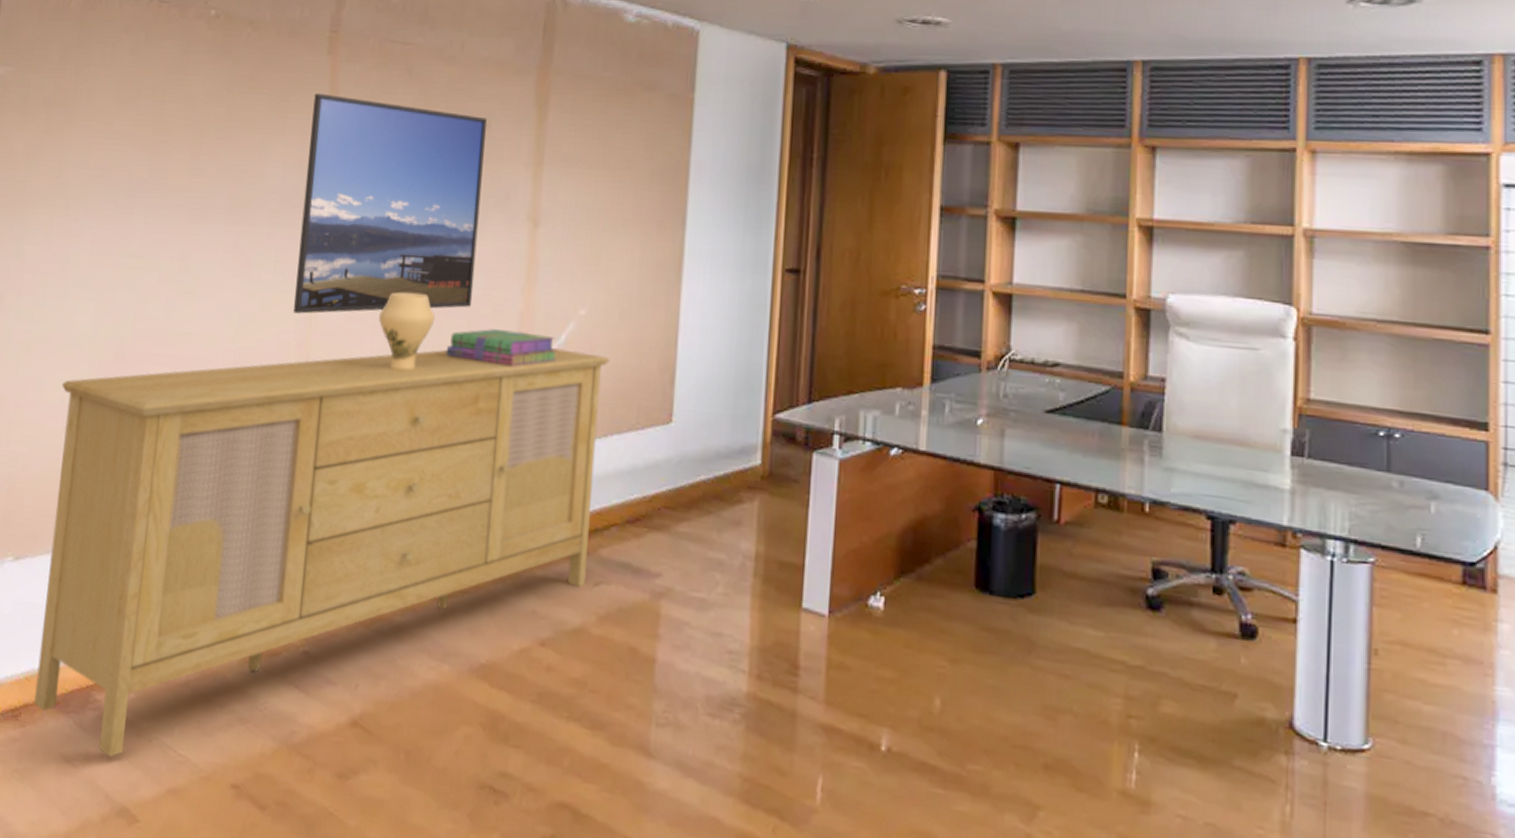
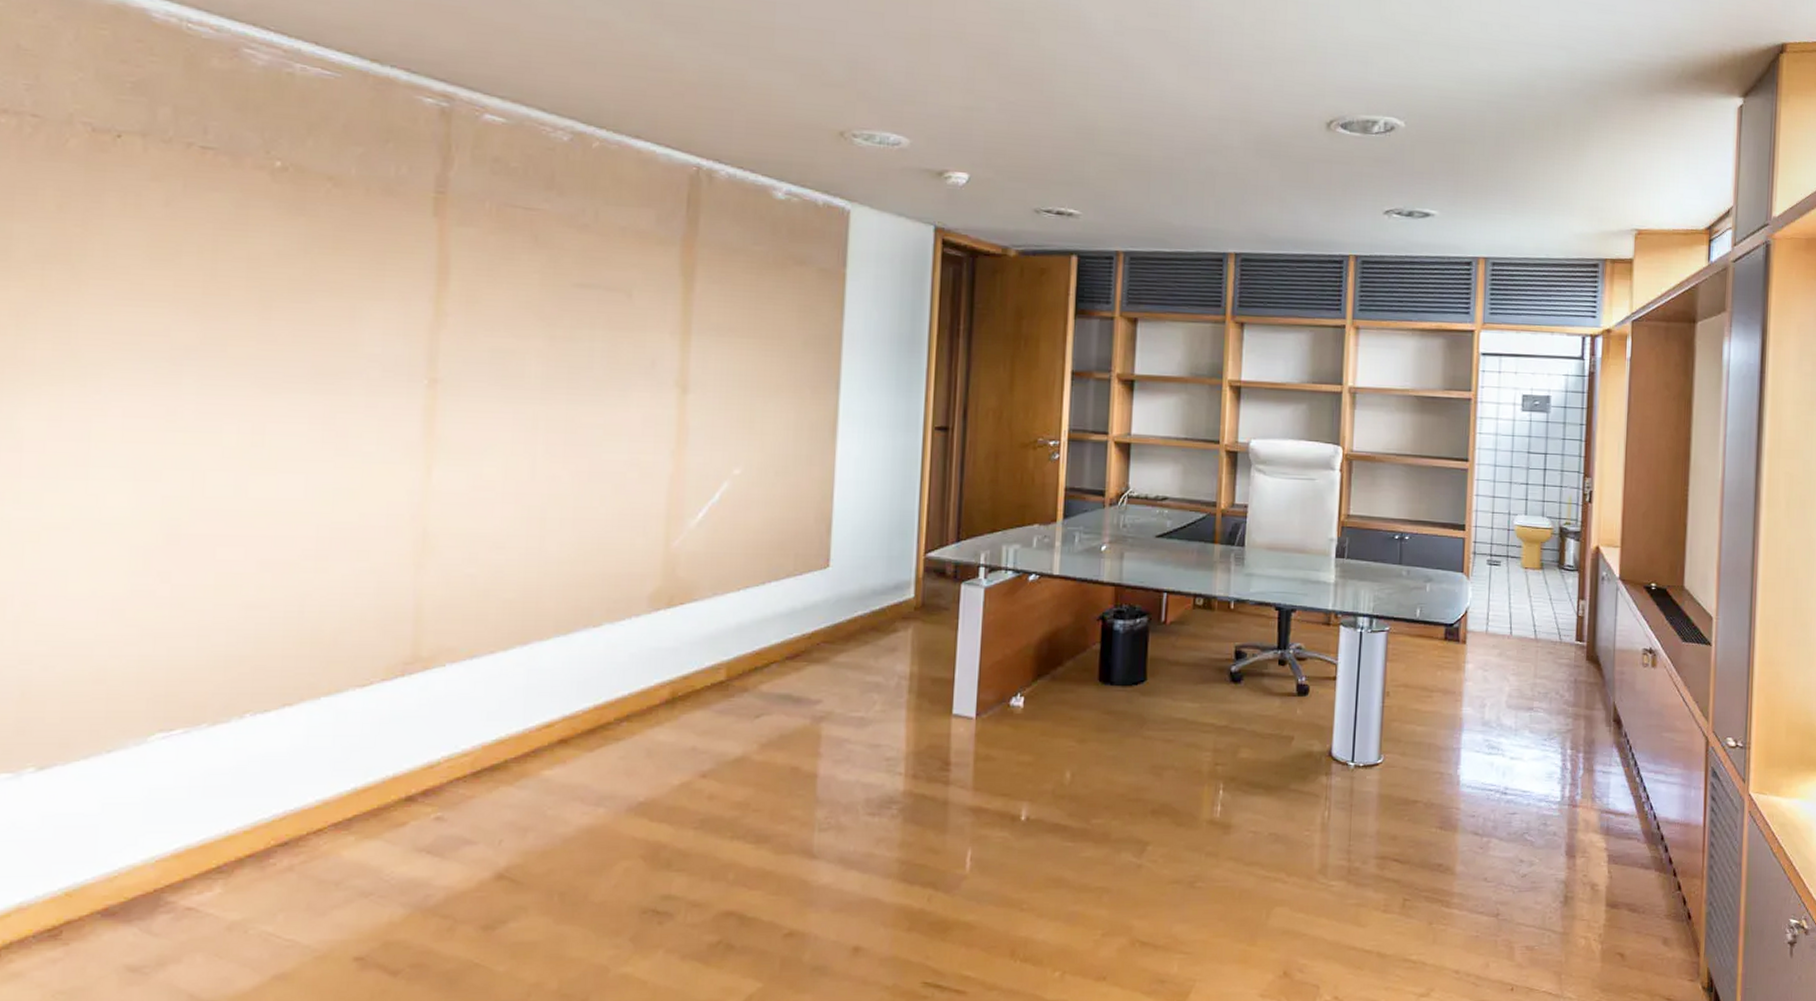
sideboard: present [34,348,611,758] -> none [79,507,767,957]
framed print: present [292,93,488,314] -> none [403,256,628,485]
vase: present [378,292,436,370] -> none [509,459,576,535]
stack of books: present [445,329,558,367] -> none [589,491,712,526]

